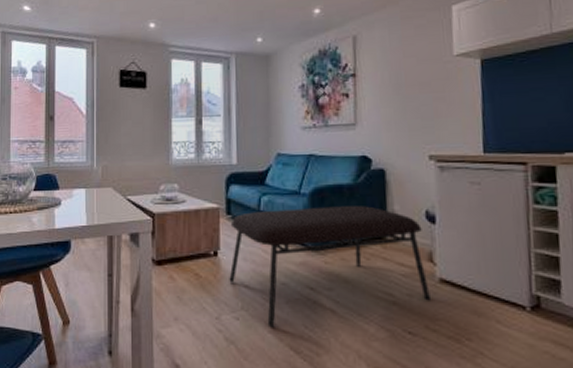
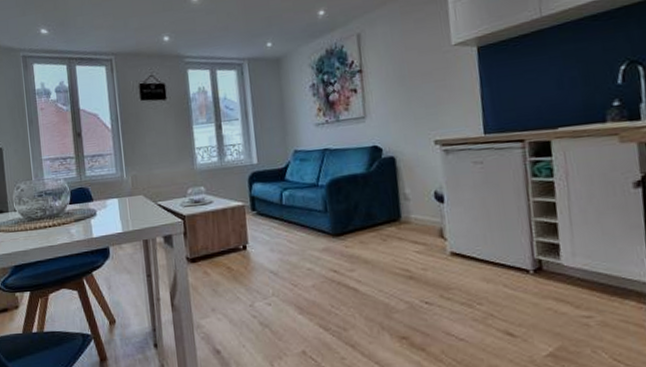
coffee table: present [229,206,430,327] -> none [256,192,443,309]

